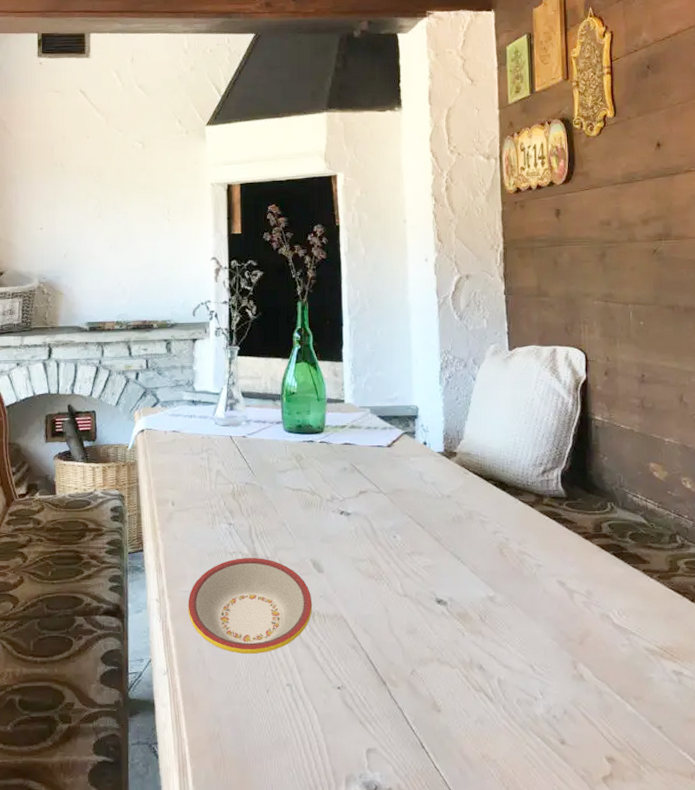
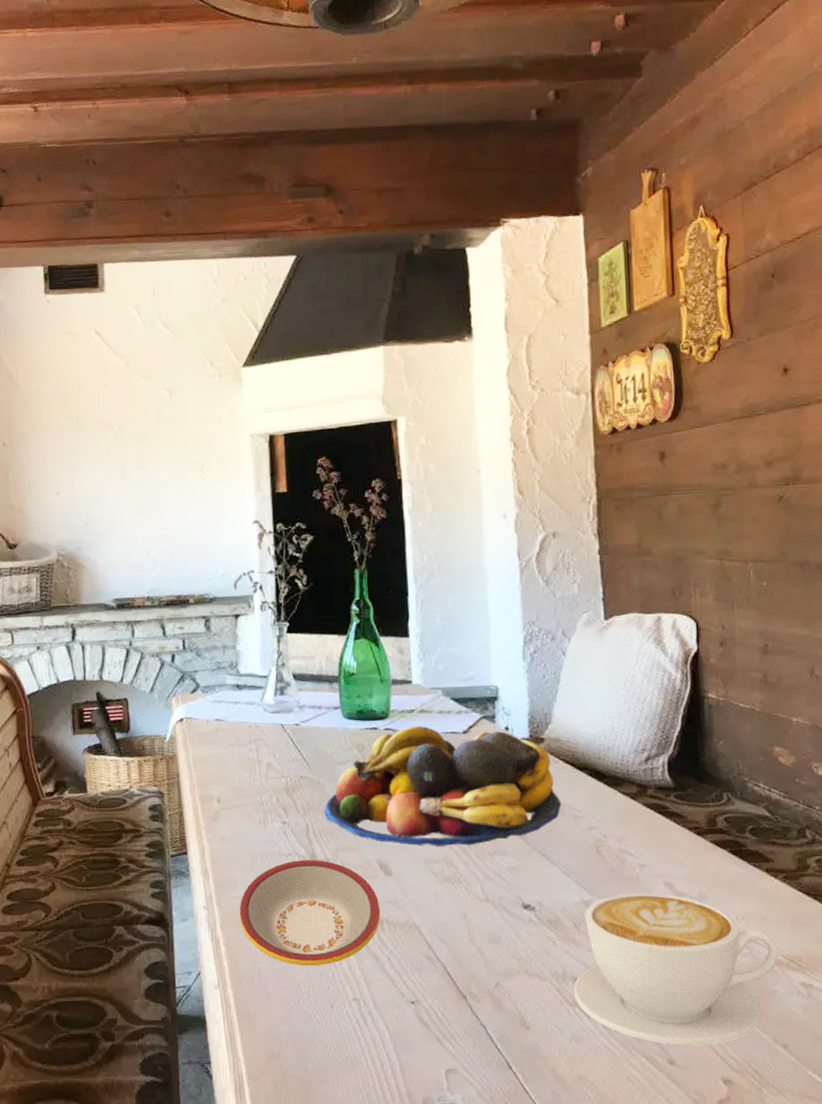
fruit bowl: none [266,439,471,547] -> present [324,725,562,846]
coffee cup: none [479,590,654,728] -> present [574,892,779,1046]

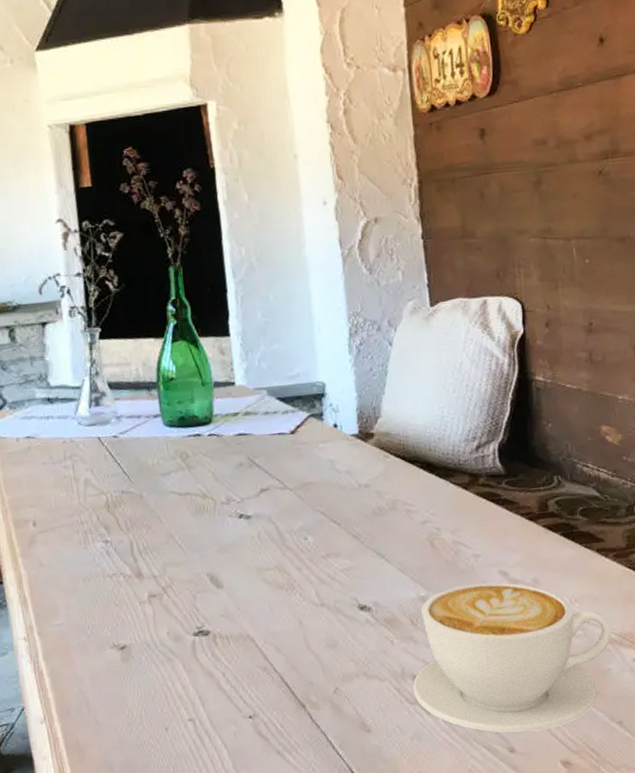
plate: present [239,860,381,966] -> none [62,577,213,691]
fruit bowl: present [324,725,562,846] -> none [148,428,395,555]

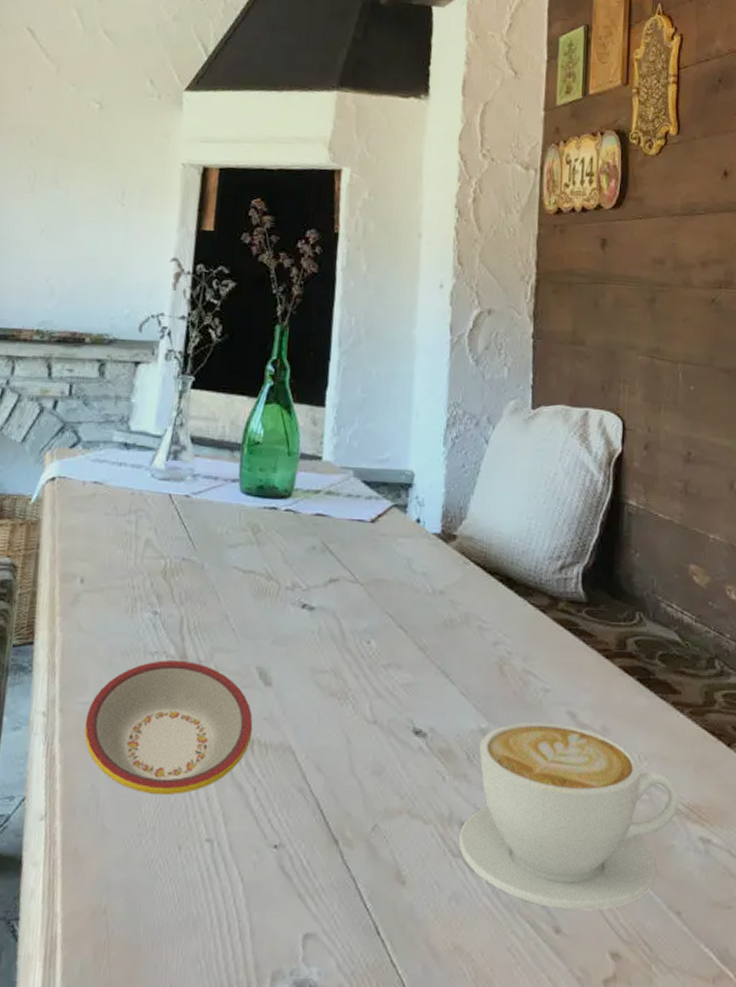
plate: none [62,577,213,691] -> present [84,660,253,795]

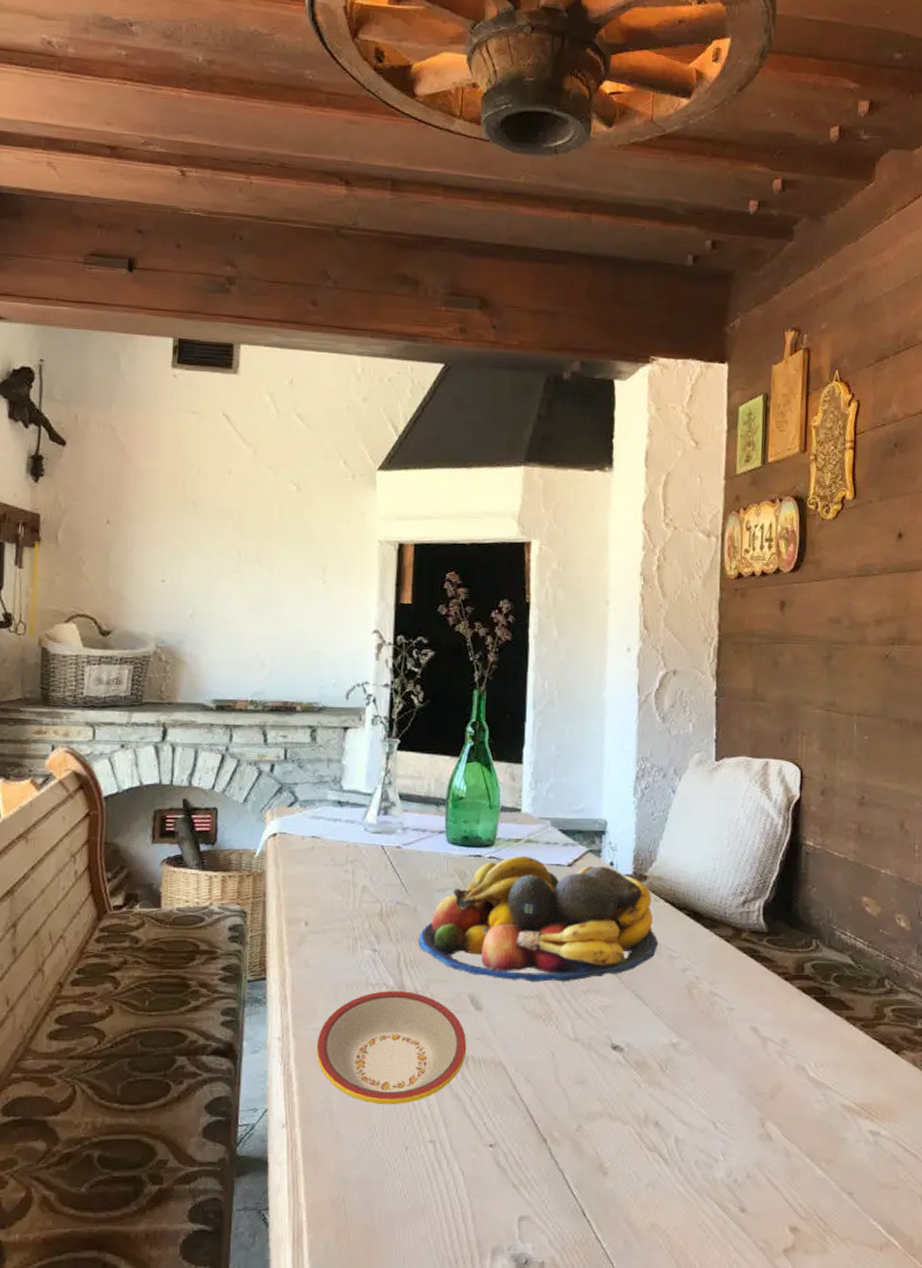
fruit bowl: none [204,509,468,655] -> present [418,855,659,982]
coffee cup: present [459,722,680,911] -> none [654,1036,852,1193]

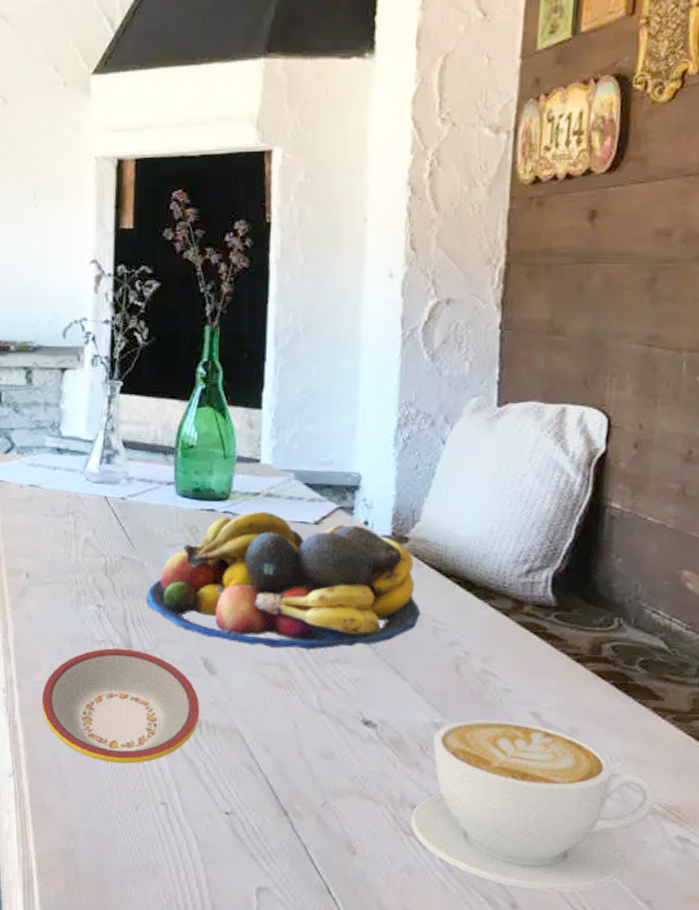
coffee cup: none [654,1036,852,1193] -> present [411,719,656,893]

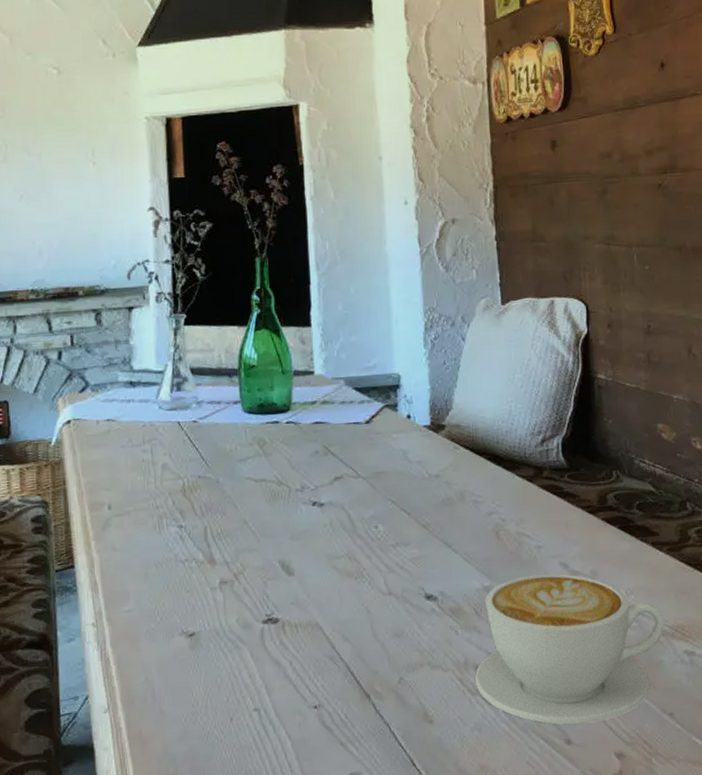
plate: present [41,648,200,764] -> none [131,564,282,679]
fruit bowl: present [146,511,421,650] -> none [223,417,463,542]

